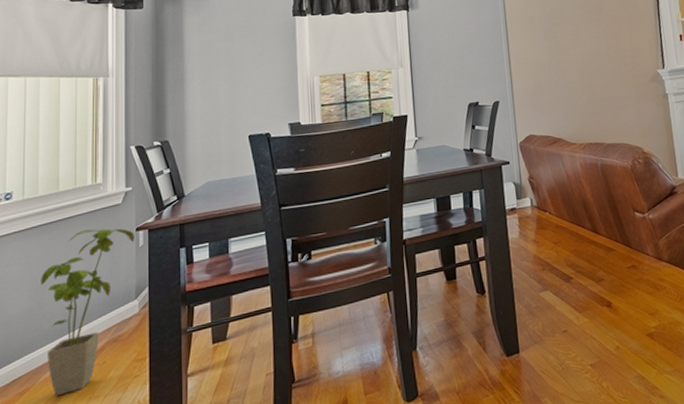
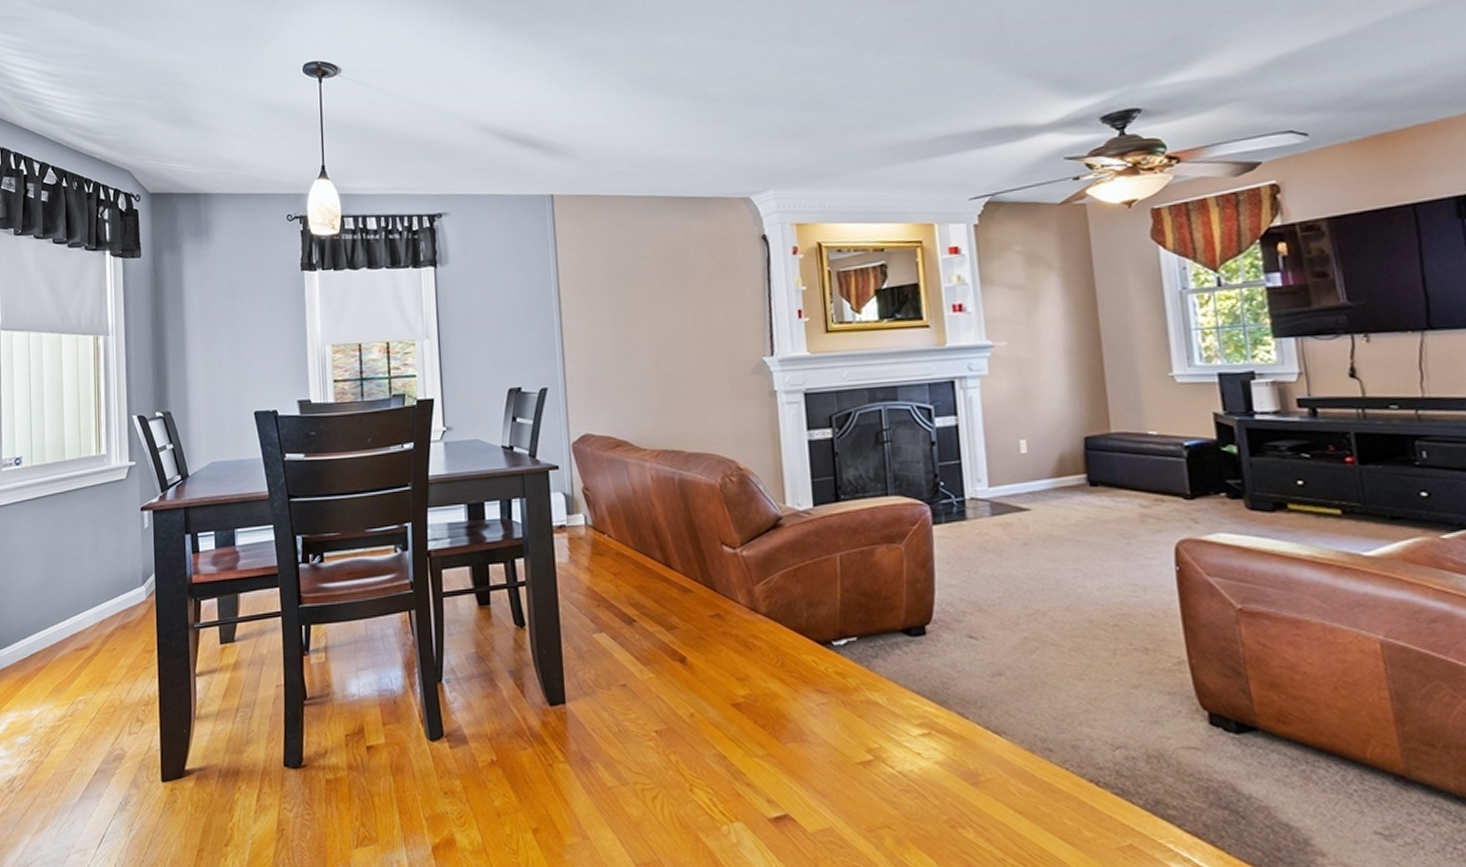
house plant: present [41,228,134,396] -> none [51,504,139,678]

